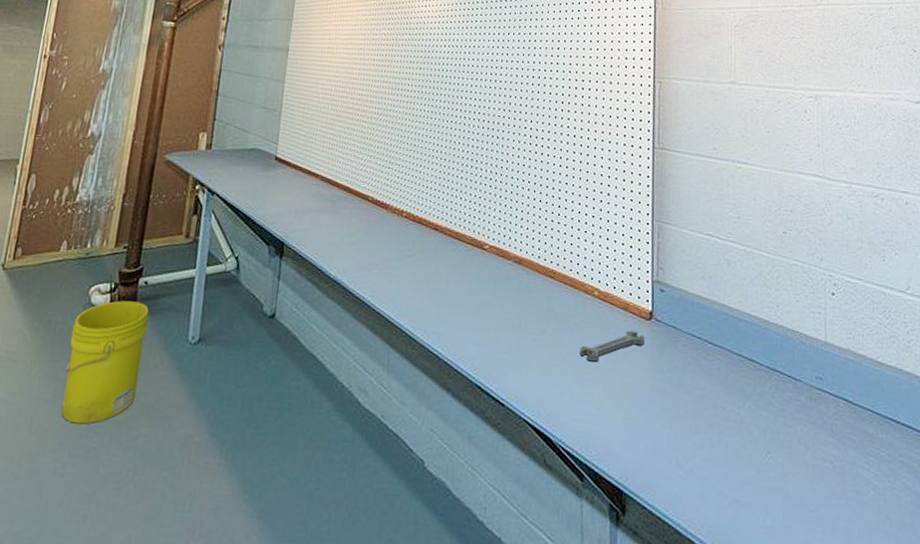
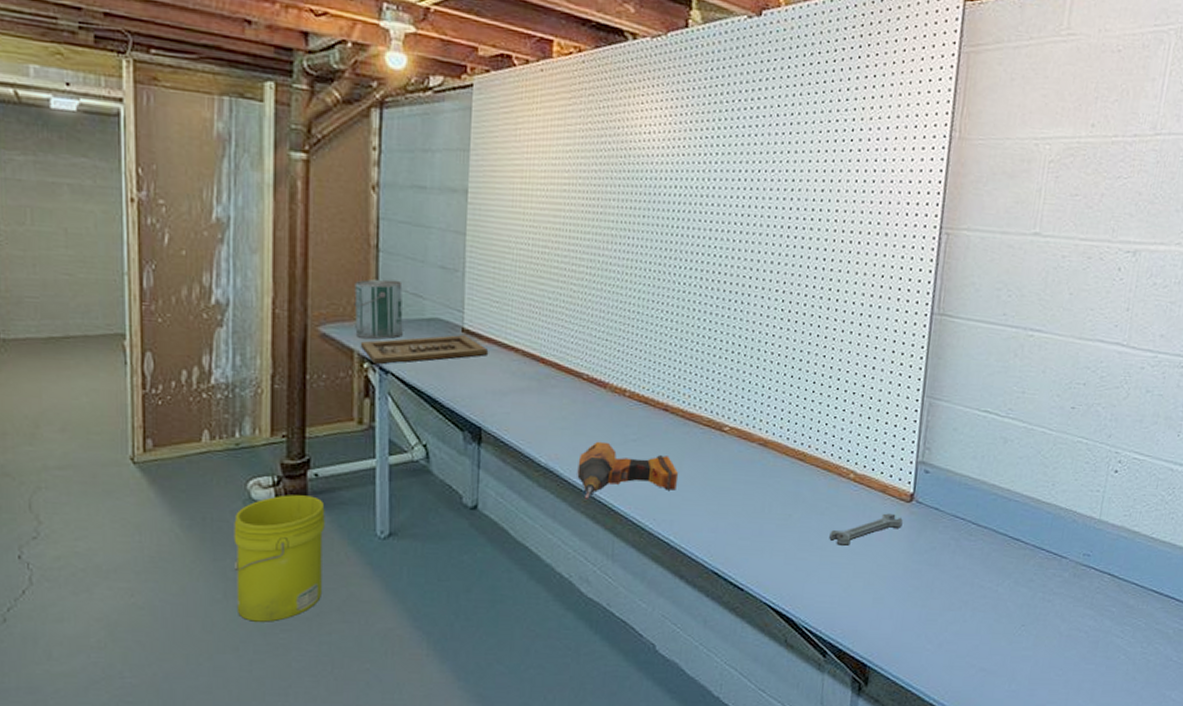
paint can: none [193,117,233,166] -> present [354,279,403,340]
tool organizer: none [195,162,295,187] -> present [360,335,489,365]
power drill: none [360,256,447,311] -> present [577,441,679,499]

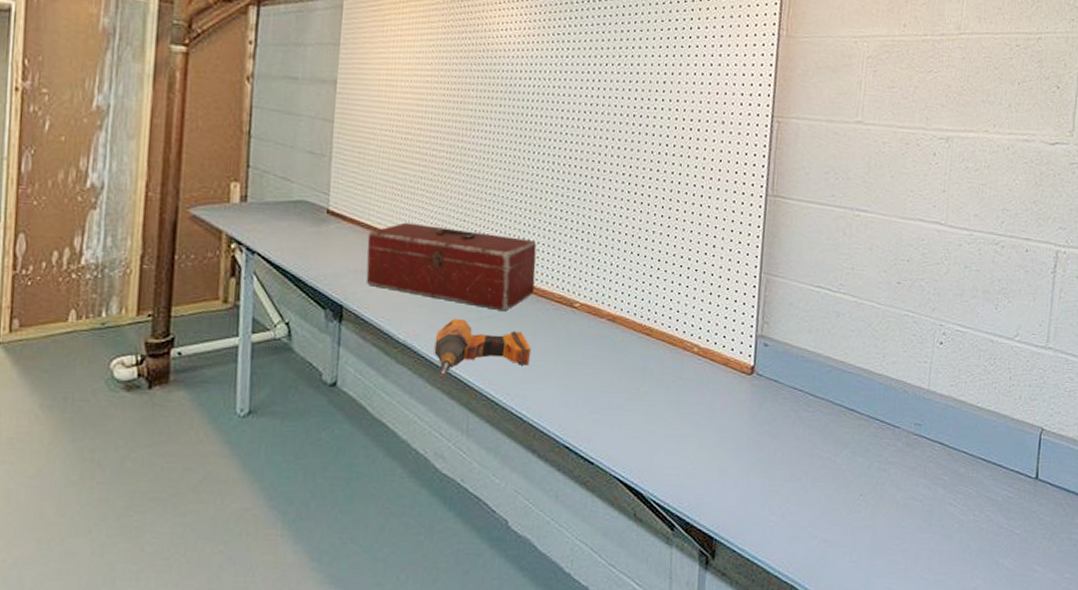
bucket: present [234,495,325,622] -> none [92,373,187,504]
paint can: present [354,279,403,340] -> none [224,163,272,222]
tool organizer: present [360,335,489,365] -> none [228,216,352,245]
toolbox: none [504,341,684,435] -> present [366,222,537,312]
wrench: present [829,513,903,547] -> none [675,386,745,419]

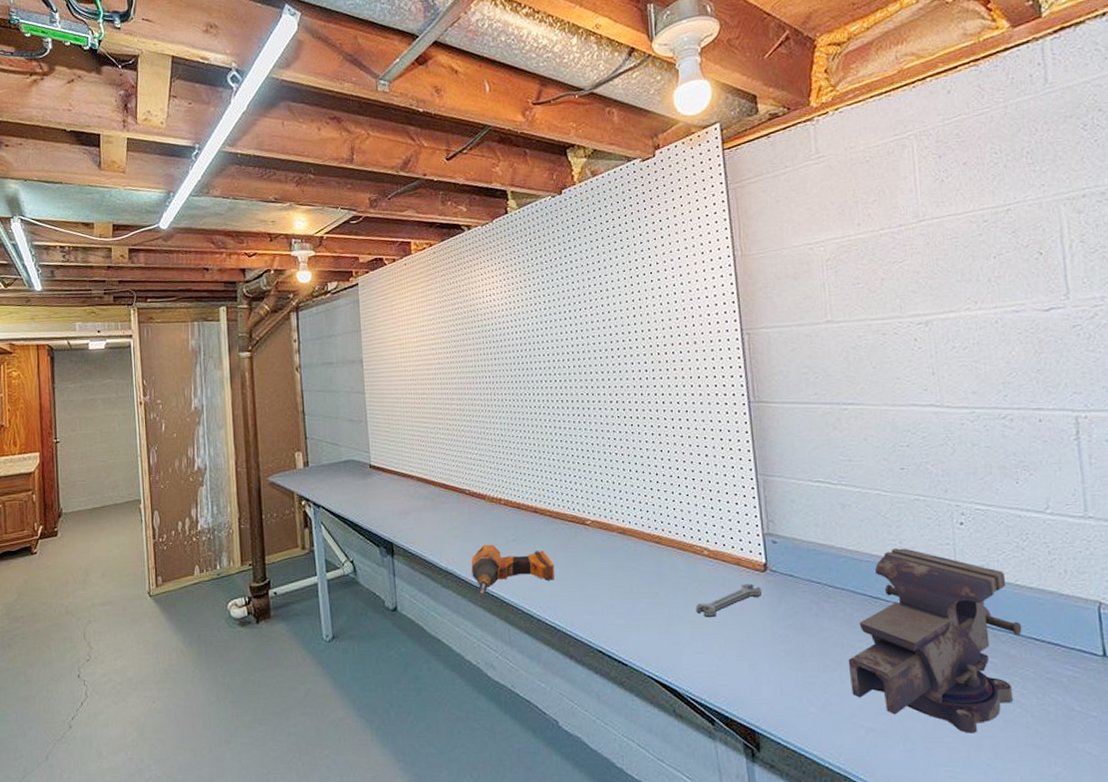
toolbox: present [366,222,537,312] -> none [404,467,549,535]
wrench: none [675,386,745,419] -> present [696,583,762,618]
bench vise: none [812,362,974,546] -> present [848,548,1022,733]

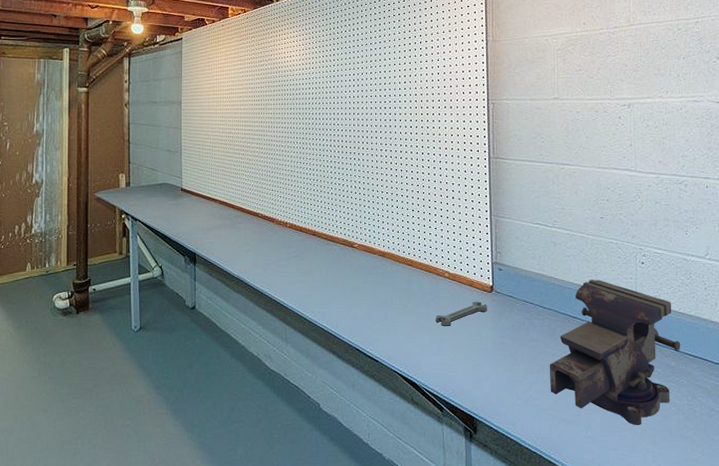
power drill: present [471,544,555,594] -> none [259,258,326,299]

